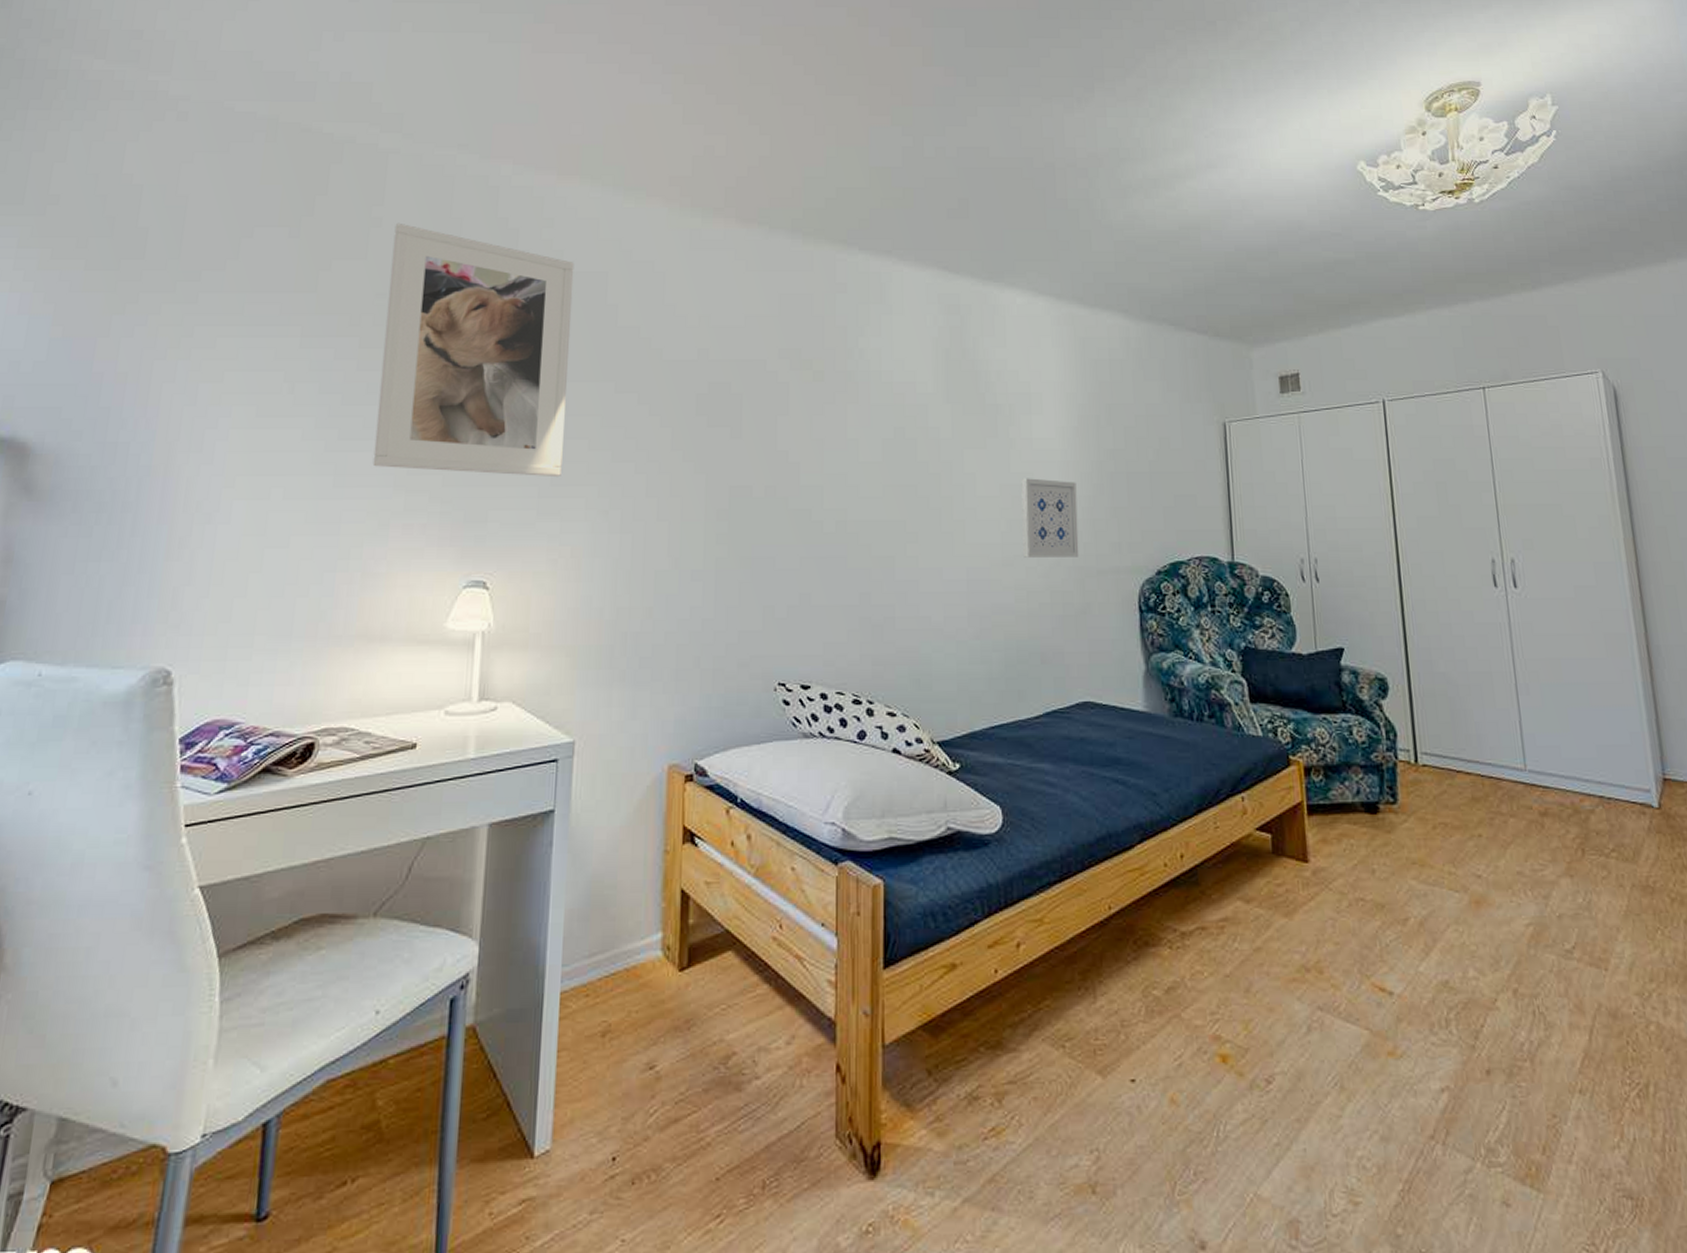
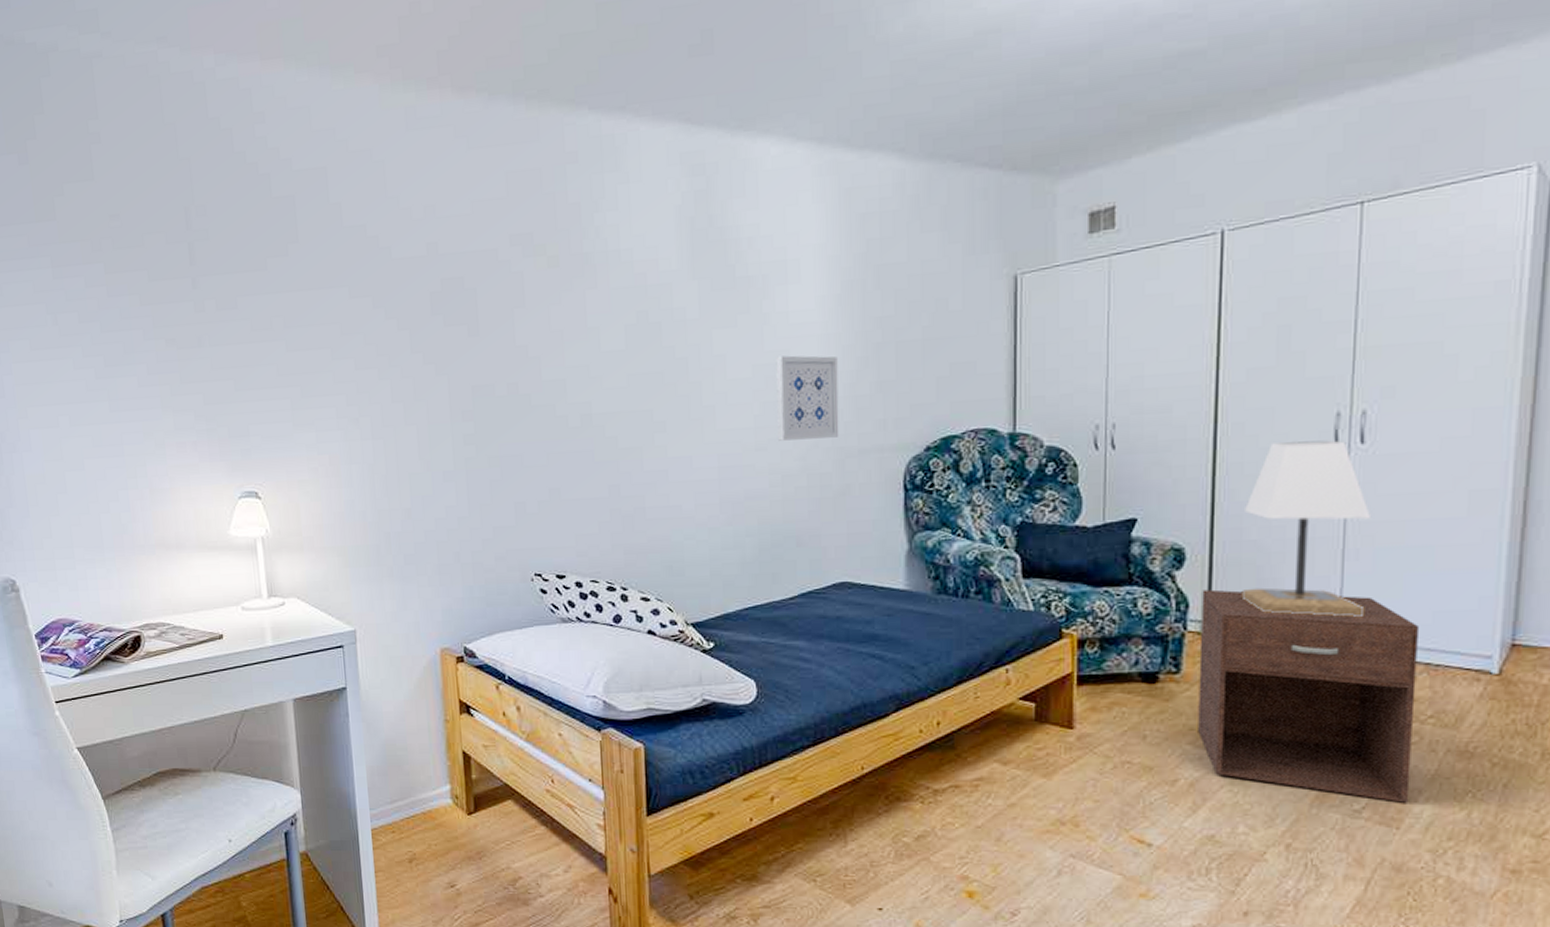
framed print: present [372,222,575,478] -> none [113,135,310,390]
nightstand: none [1406,719,1609,941] -> present [1198,589,1418,803]
lamp: none [1431,583,1543,749] -> present [1241,440,1370,617]

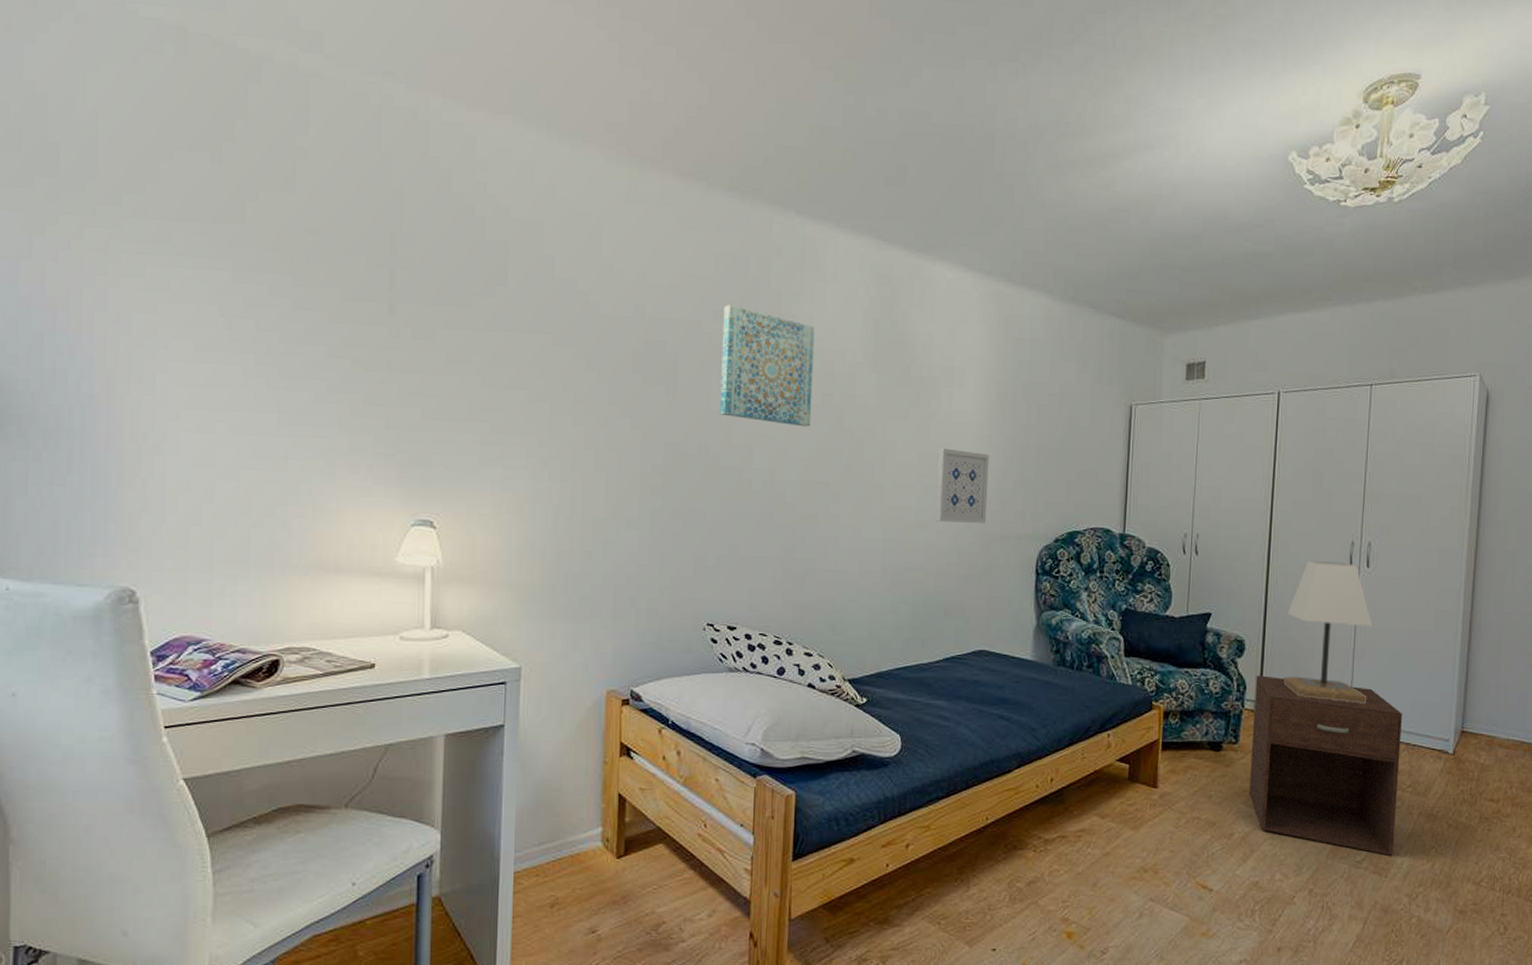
wall art: none [519,226,627,352] -> present [720,305,815,427]

